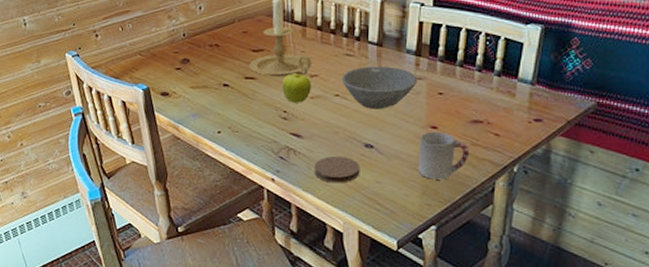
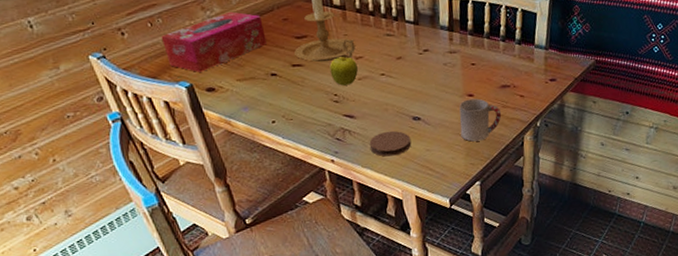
tissue box: none [128,21,224,76] -> present [161,11,267,72]
bowl: present [341,66,418,110] -> none [385,43,453,85]

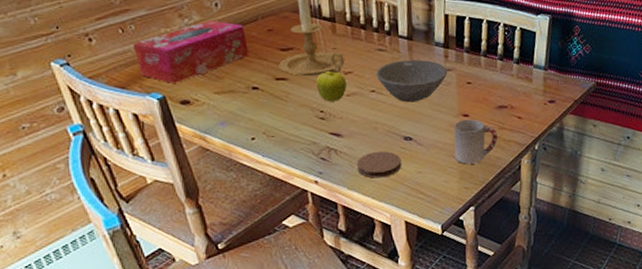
bowl: none [385,43,453,85] -> present [376,59,448,103]

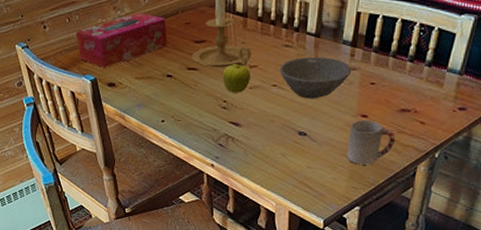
coaster: present [356,151,402,179] -> none [250,143,293,168]

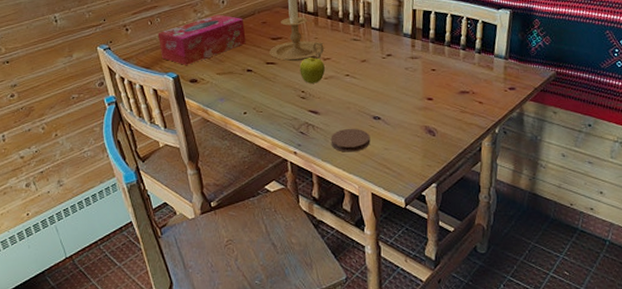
coaster: none [250,143,293,168] -> present [330,128,371,152]
bowl: present [279,57,352,99] -> none [350,48,415,86]
cup: present [347,120,396,165] -> none [418,102,460,144]

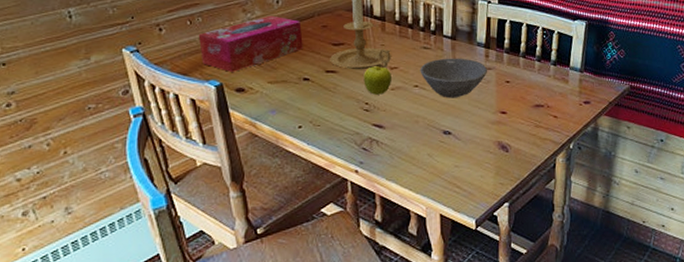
coaster: present [330,128,371,152] -> none [396,143,440,170]
bowl: none [350,48,415,86] -> present [420,58,488,98]

